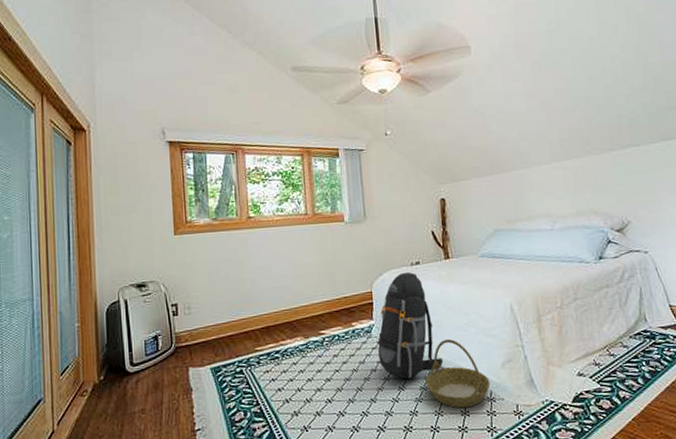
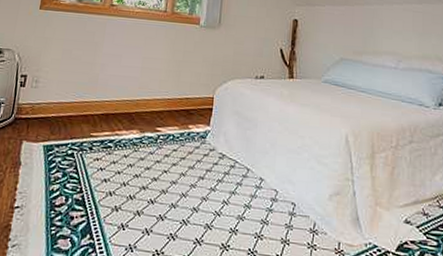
backpack: present [376,271,444,379] -> none [206,84,272,194]
basket: present [425,339,490,409] -> none [250,159,315,236]

